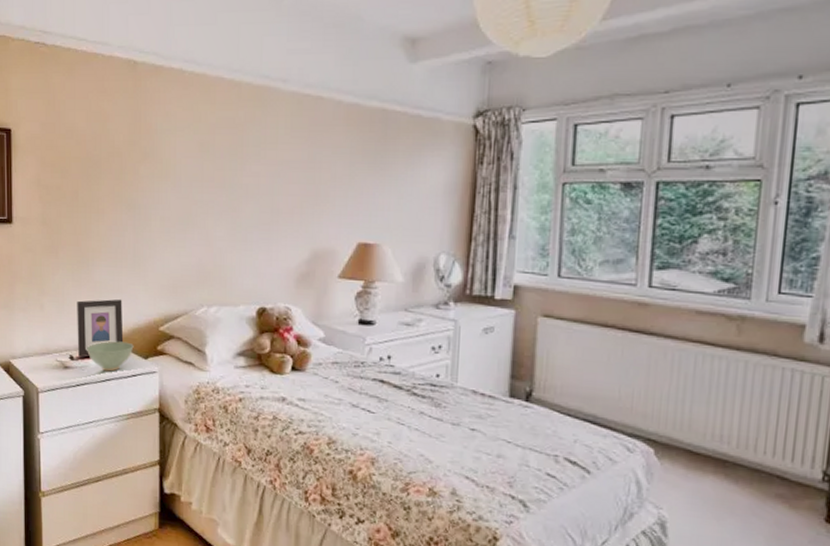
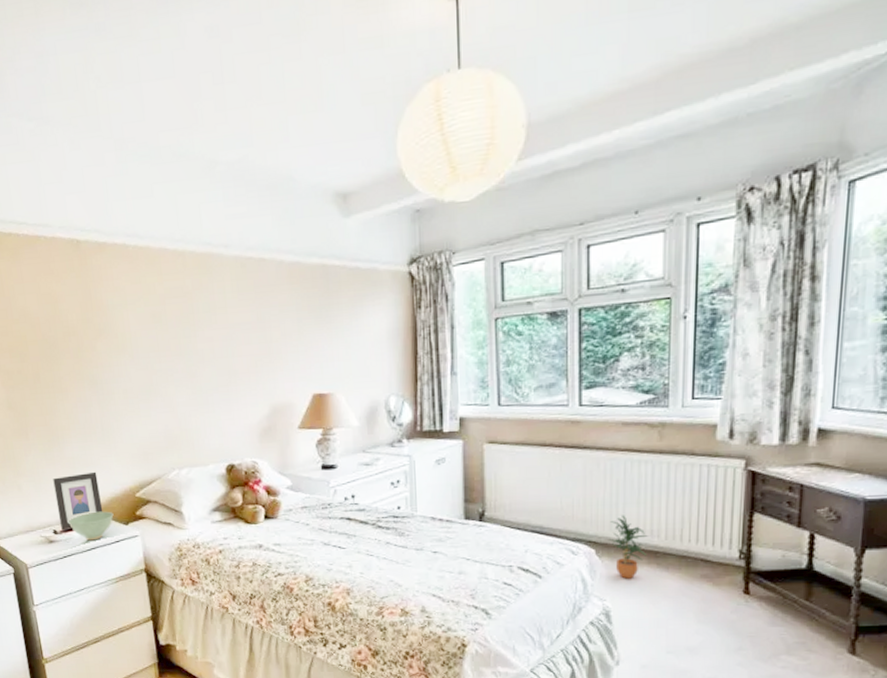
potted plant: none [671,414,717,488] -> present [609,515,648,579]

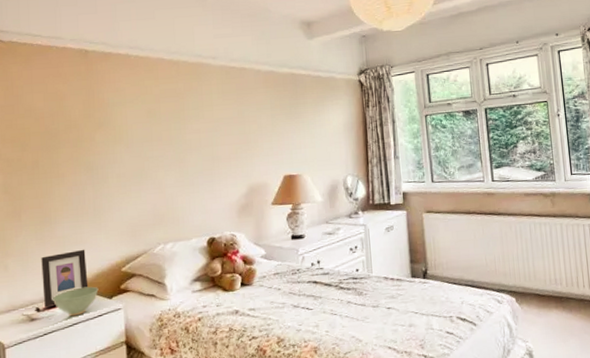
potted plant: present [609,515,648,579] -> none [525,268,555,322]

